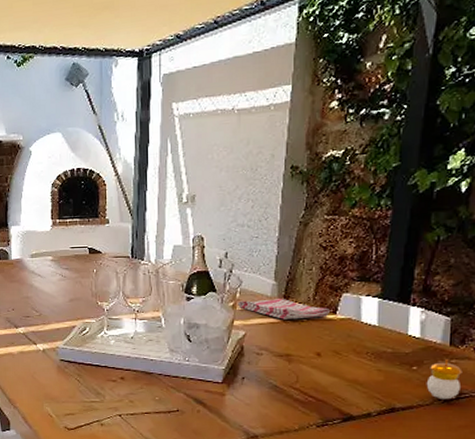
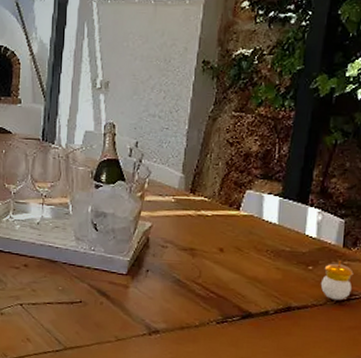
dish towel: present [238,299,330,320] -> none [146,191,234,214]

